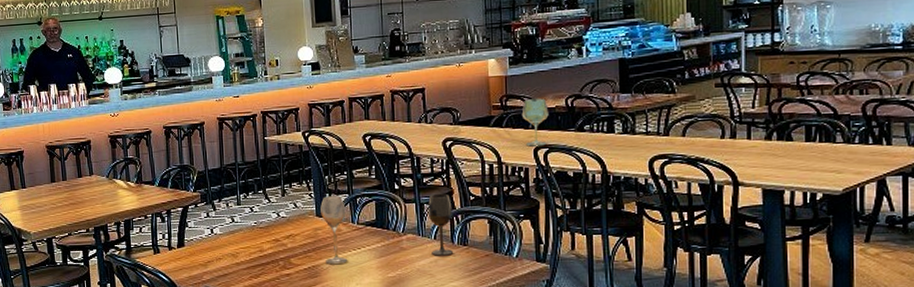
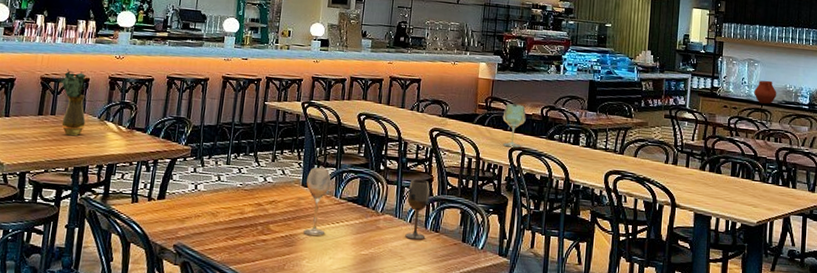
vase: none [64,134,96,198] -> present [60,69,86,136]
jug: none [828,23,859,53] -> present [754,80,777,105]

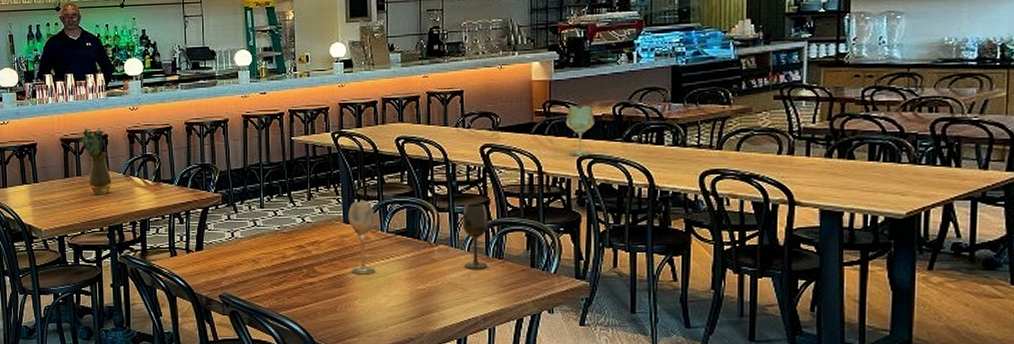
jug: present [754,80,777,105] -> none [897,35,930,67]

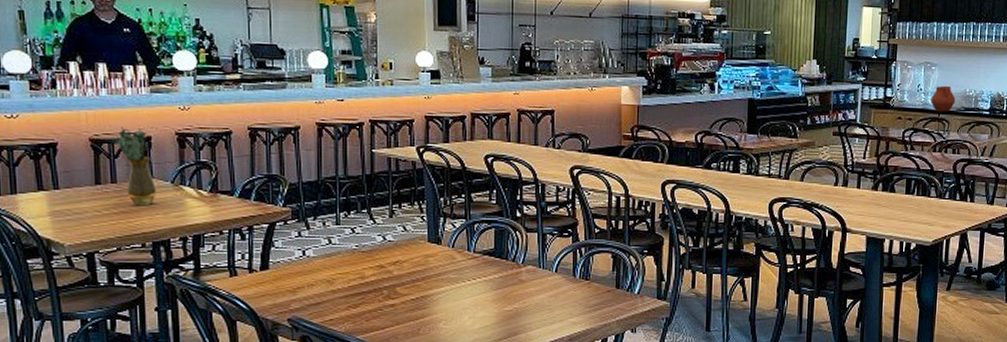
wineglass: present [348,202,376,275] -> none [433,220,462,296]
wine glass: present [461,203,488,269] -> none [550,224,576,290]
wine glass: present [565,105,595,156] -> none [651,132,679,181]
jug: none [897,35,930,67] -> present [930,85,956,113]

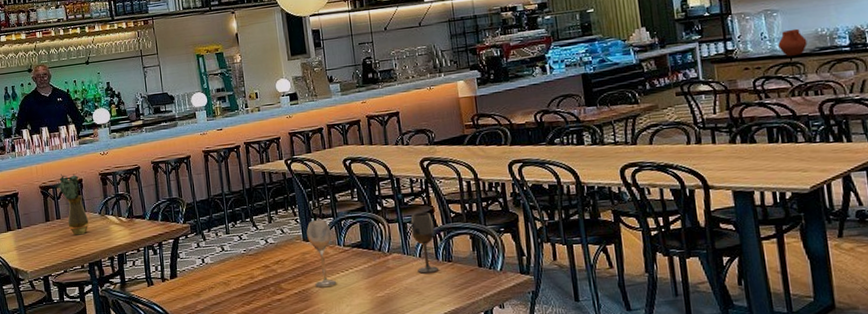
wineglass: none [433,220,462,296] -> present [306,220,337,288]
wine glass: none [550,224,576,290] -> present [411,212,439,274]

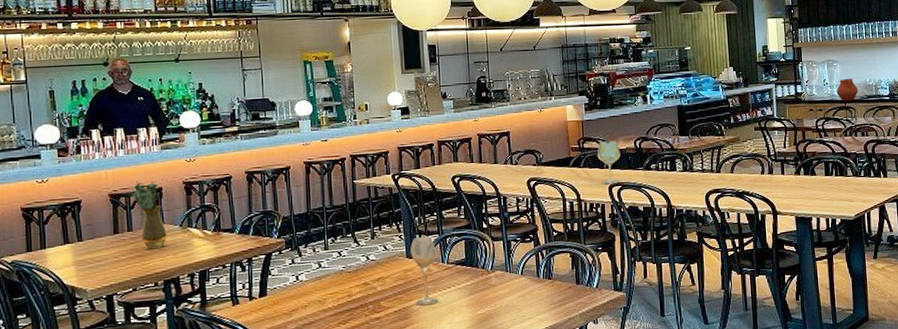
wine glass: present [411,212,439,274] -> none [514,230,540,291]
wine glass: none [493,115,521,162] -> present [597,141,621,185]

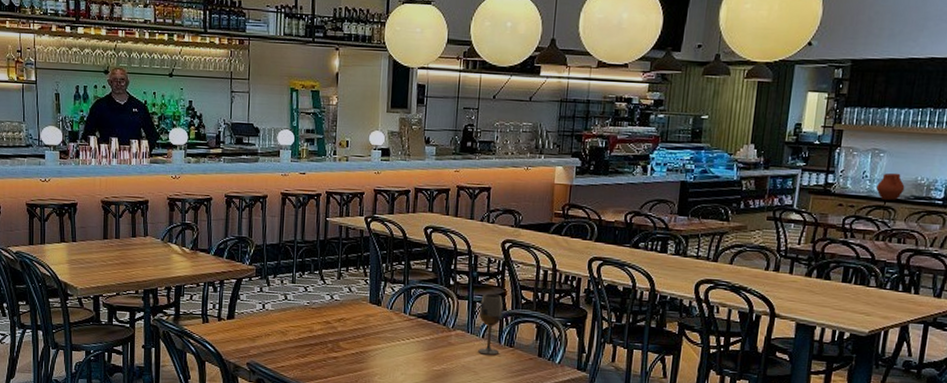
vase: present [131,181,167,250] -> none [121,191,150,259]
wineglass: present [410,236,439,306] -> none [374,284,400,353]
wine glass: none [514,230,540,291] -> present [478,293,503,355]
wine glass: present [597,141,621,185] -> none [581,210,608,258]

